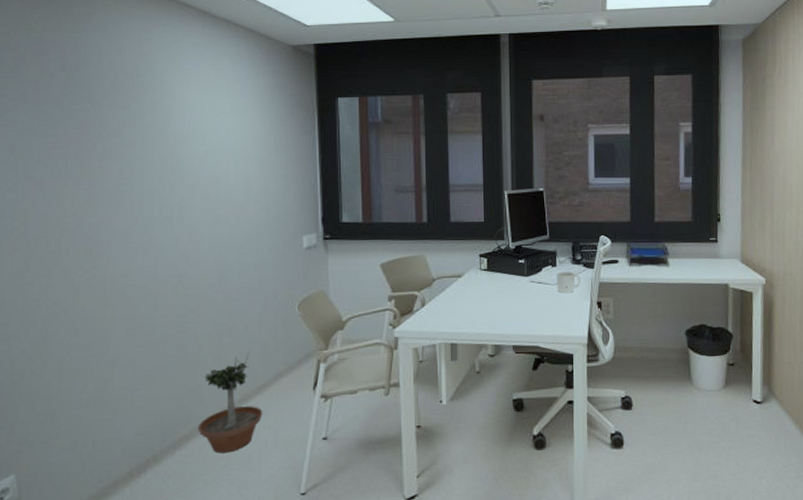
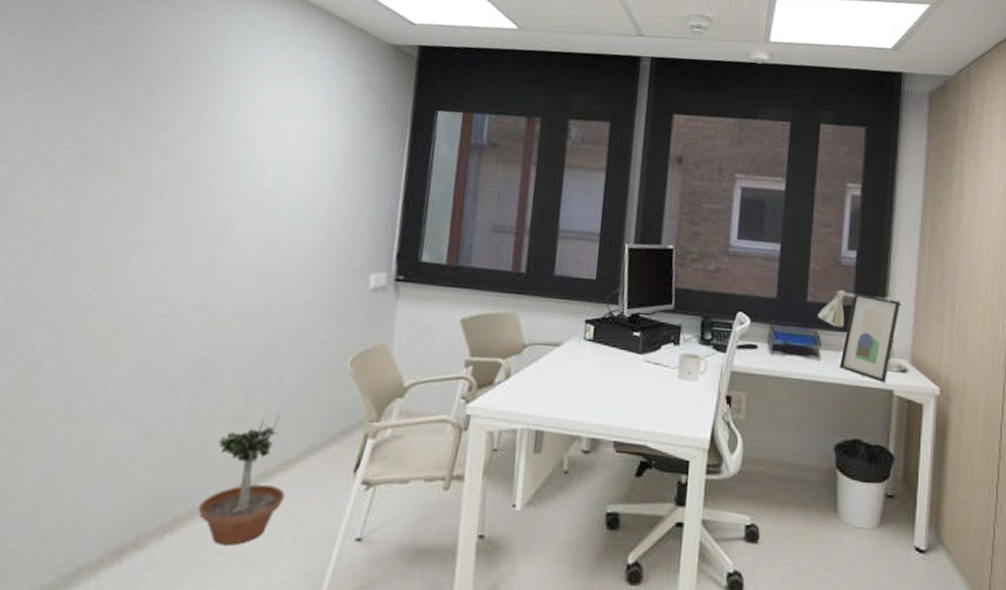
desk lamp: none [664,210,740,270] -> present [818,290,909,373]
picture frame: none [684,211,731,279] -> present [839,293,901,384]

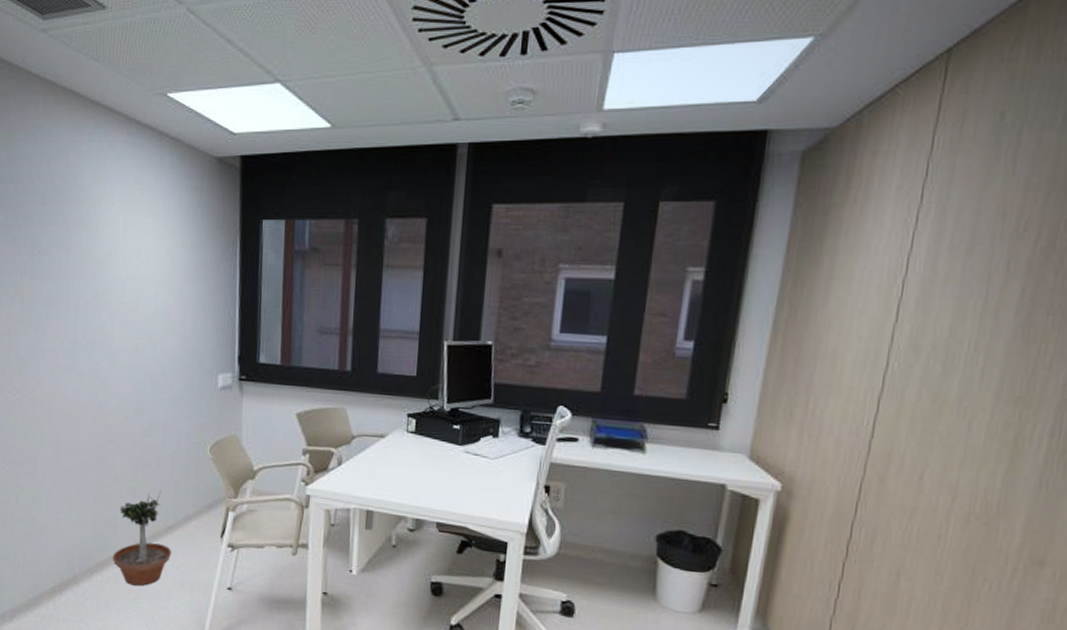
mug: present [677,352,708,382] -> none [496,444,527,472]
desk lamp: present [818,290,909,373] -> none [645,383,746,468]
picture frame: present [839,293,901,384] -> none [666,386,743,478]

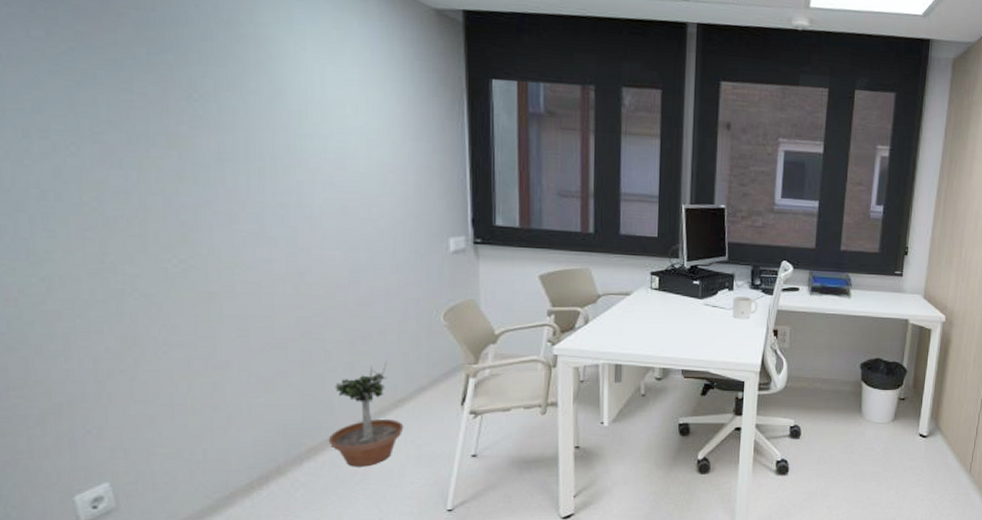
mug: none [496,444,527,472] -> present [732,295,758,320]

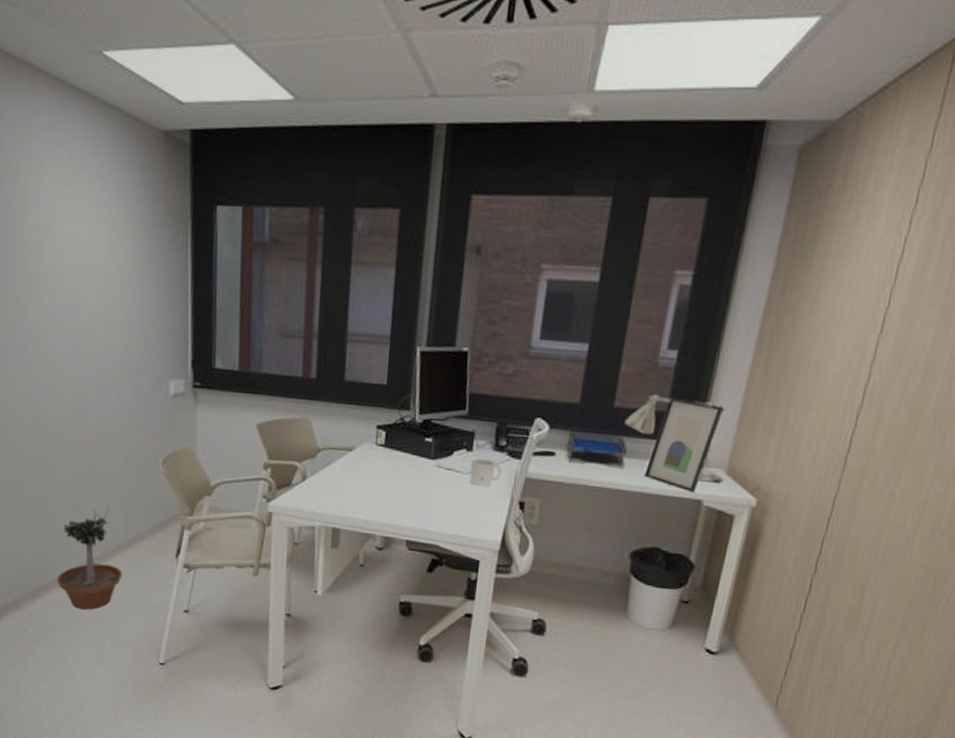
desk lamp: none [849,240,922,305] -> present [625,394,723,483]
picture frame: none [866,242,919,314] -> present [644,397,725,493]

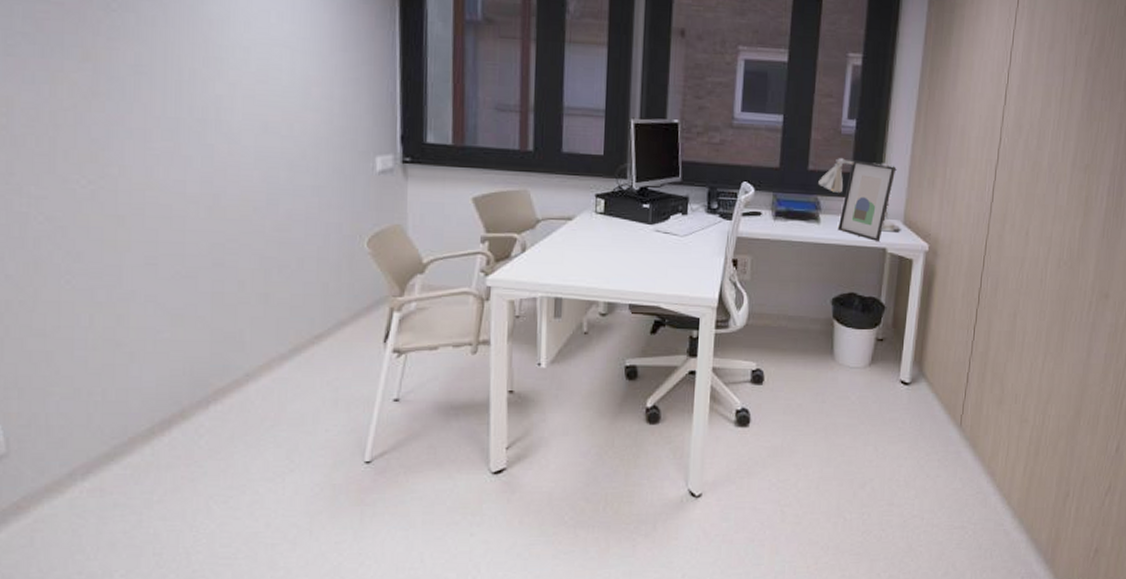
potted tree: present [57,507,123,610] -> none [237,294,320,411]
mug: present [469,458,502,487] -> none [686,221,715,248]

